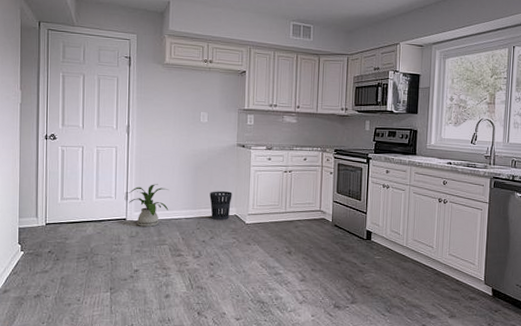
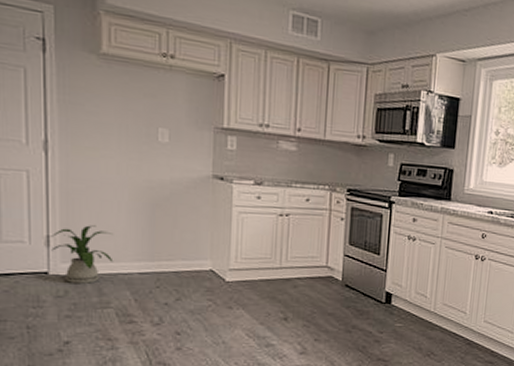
wastebasket: present [209,191,232,220] -> none [173,237,207,277]

